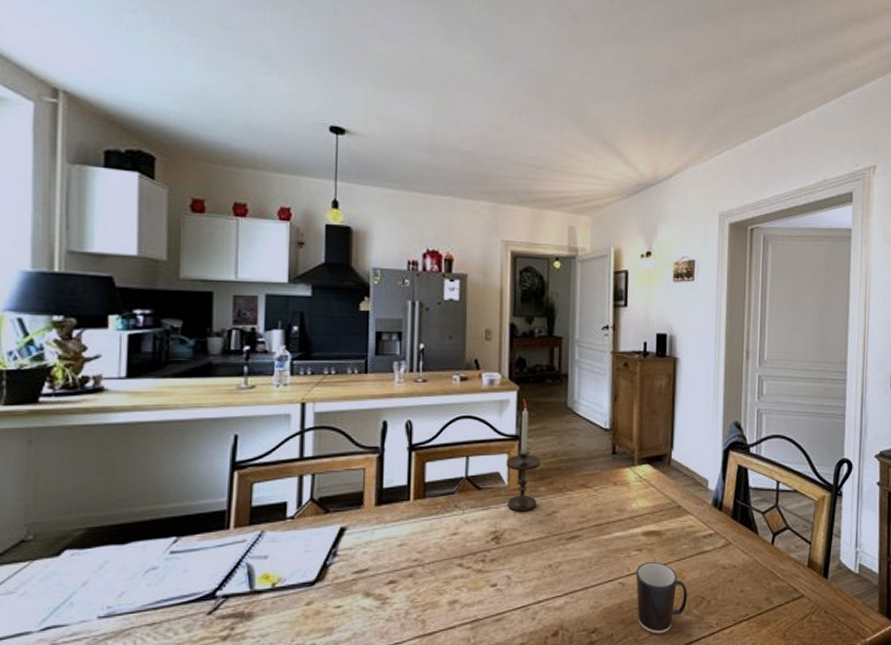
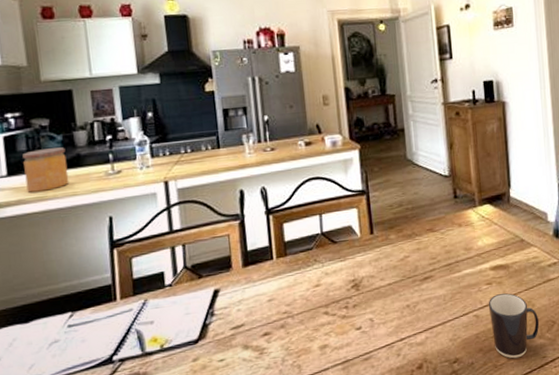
jar: none [146,353,196,399] -> present [22,147,69,192]
candlestick: present [506,398,541,512] -> none [356,155,390,260]

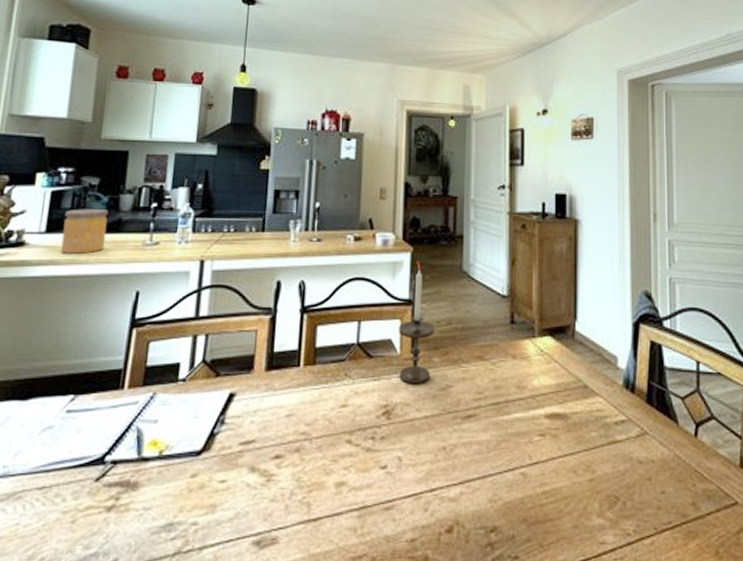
candlestick: none [356,155,390,260] -> present [399,260,435,385]
mug: present [488,293,540,359] -> none [539,450,600,539]

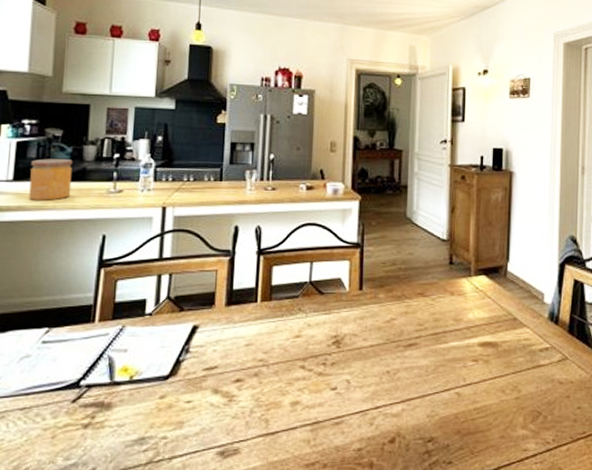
candlestick: present [399,260,435,385] -> none [347,208,381,318]

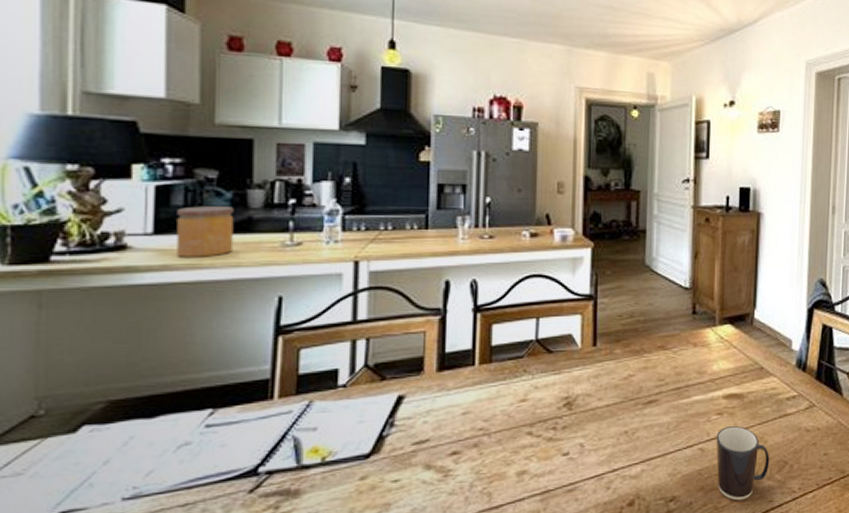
mug: none [471,374,524,447] -> present [716,426,770,501]

